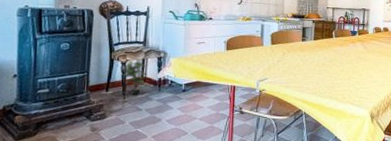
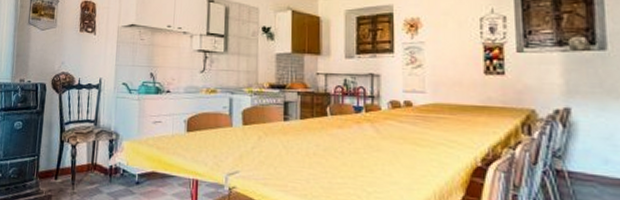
potted plant: present [123,57,147,94] -> none [73,139,98,185]

